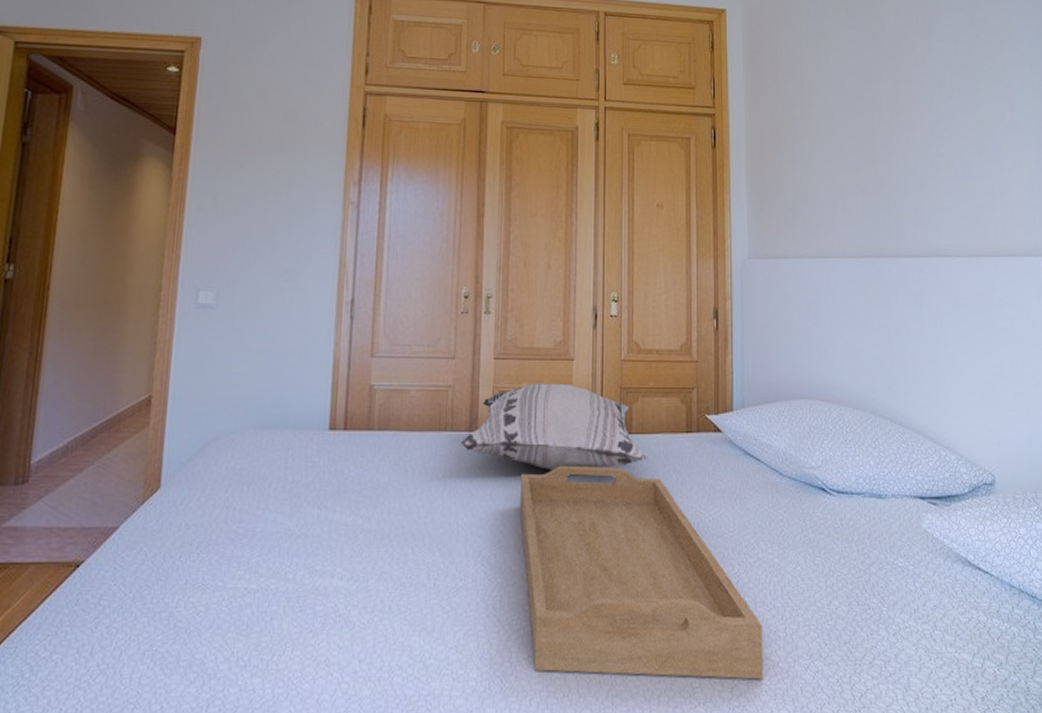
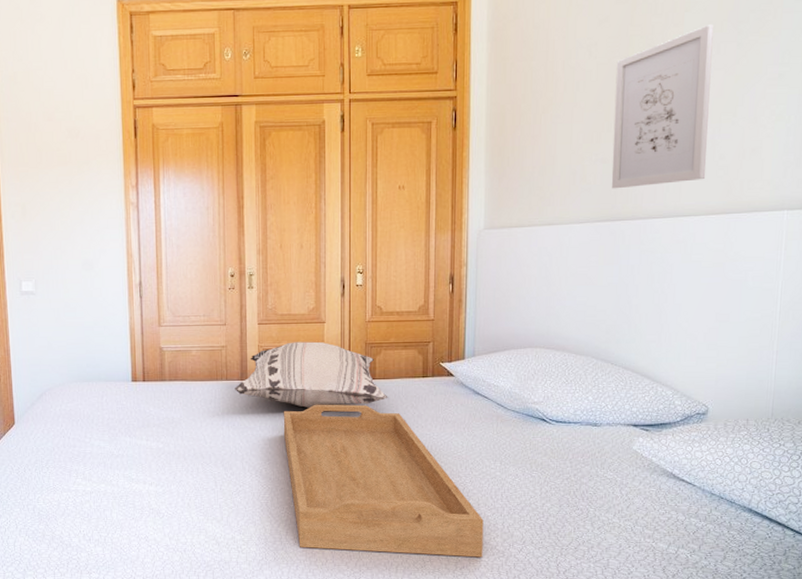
wall art: none [868,68,962,224] -> present [611,25,714,189]

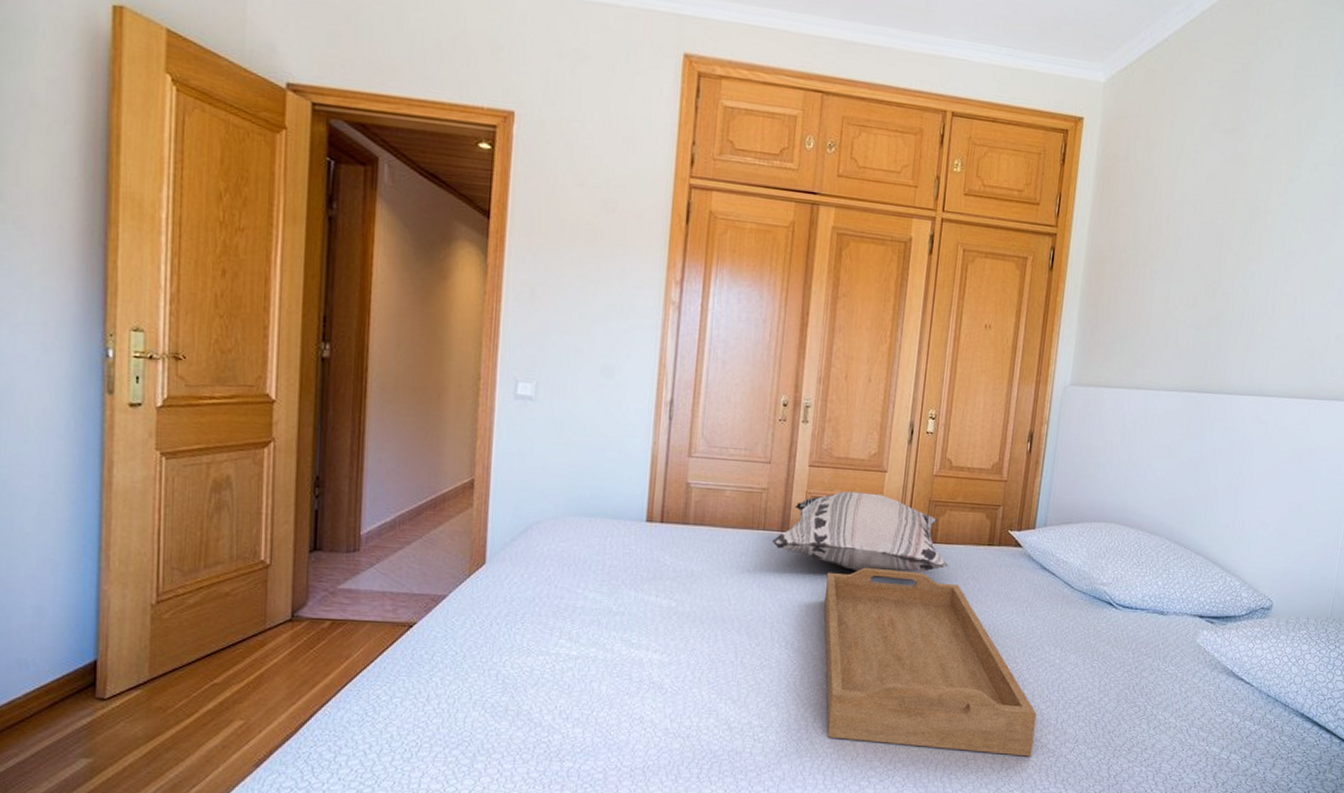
wall art: present [611,25,714,189] -> none [1202,200,1314,361]

